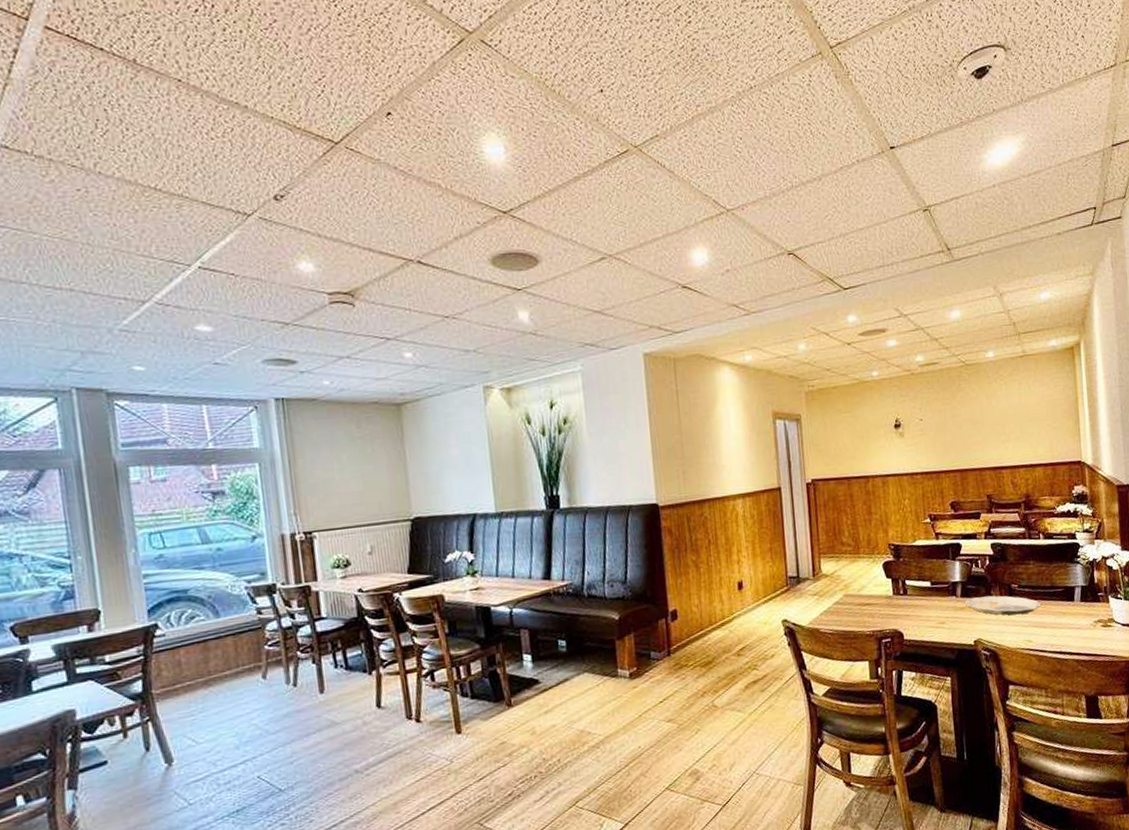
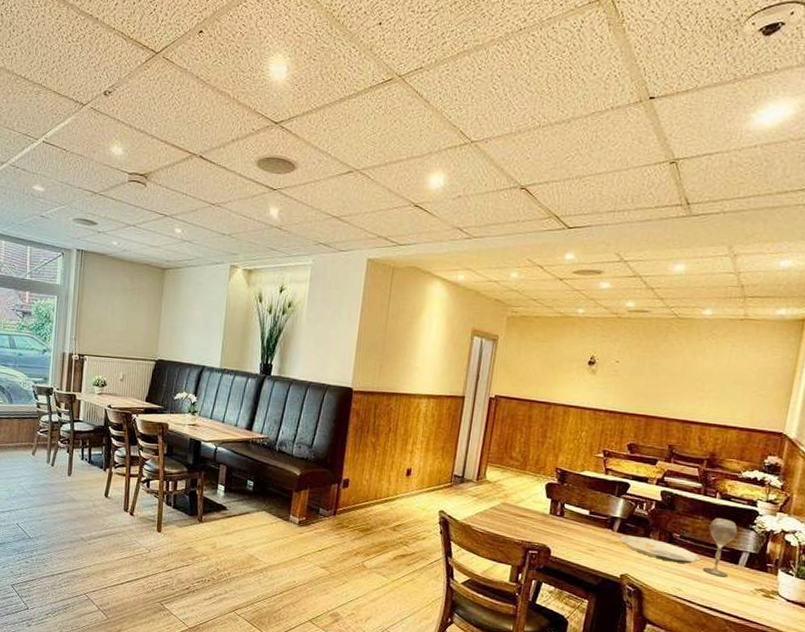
wineglass: none [1040,558,1068,618] -> present [702,517,738,577]

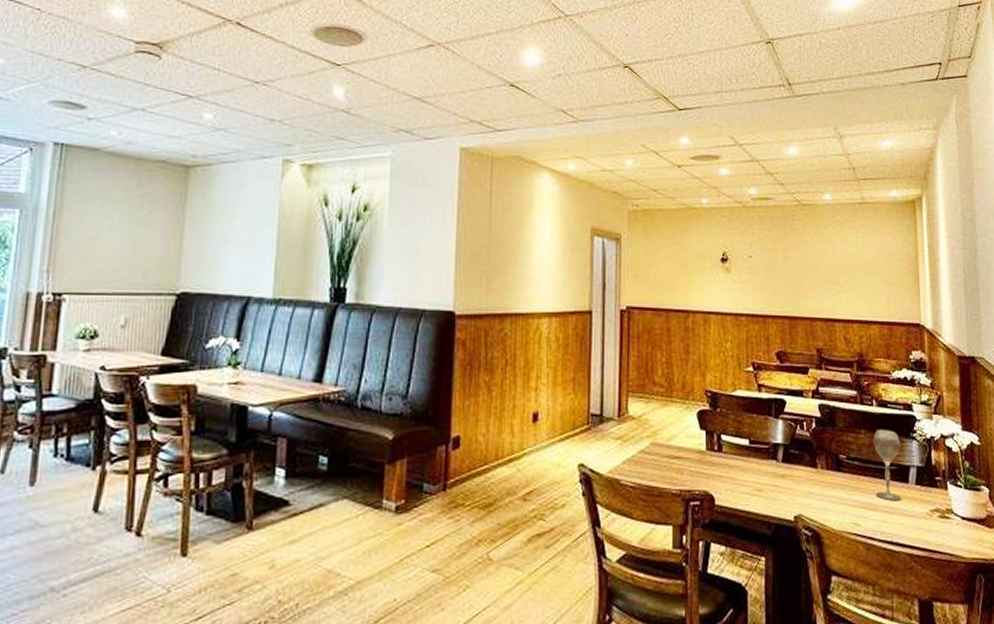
plate: present [619,535,703,564] -> none [785,465,874,491]

